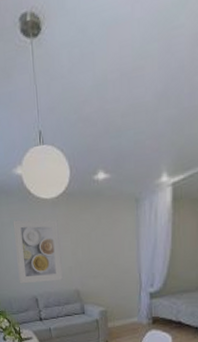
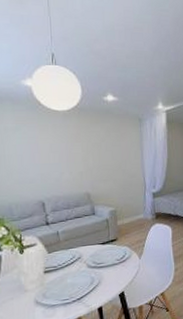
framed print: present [12,219,63,284] -> none [18,127,73,189]

